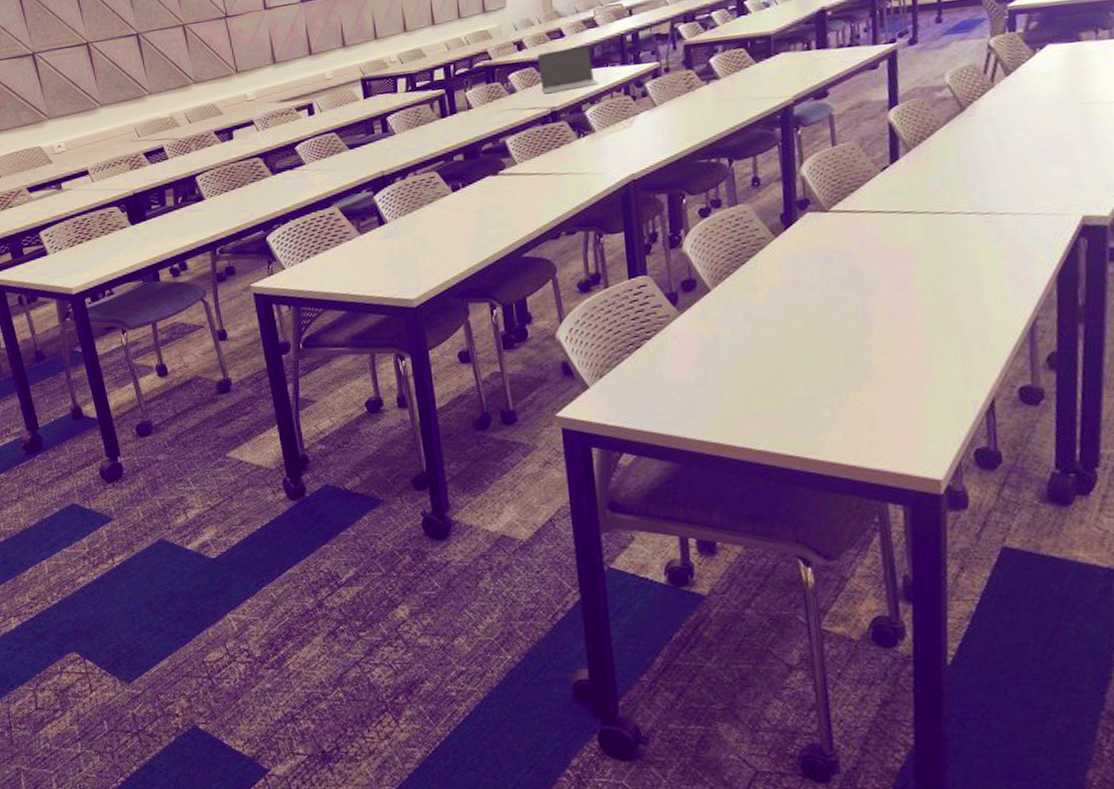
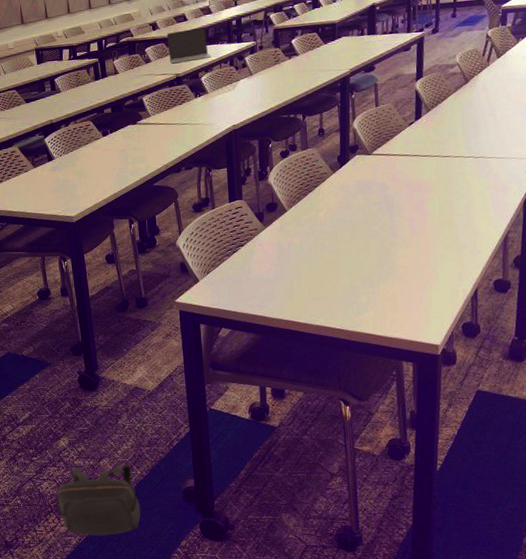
backpack: none [393,644,513,749] -> present [57,463,141,537]

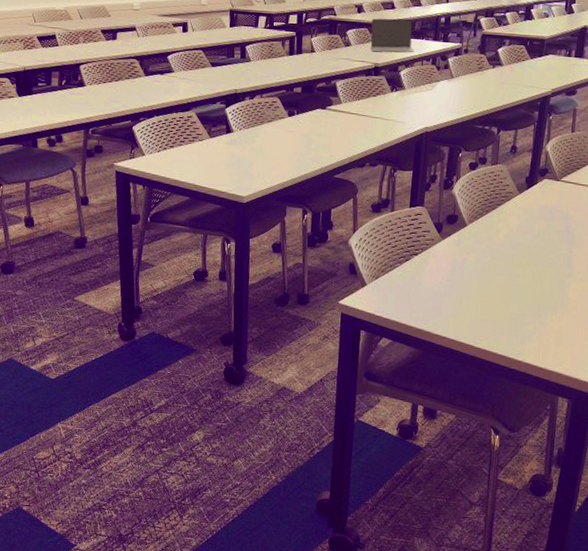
backpack: present [57,463,141,537] -> none [181,464,271,541]

